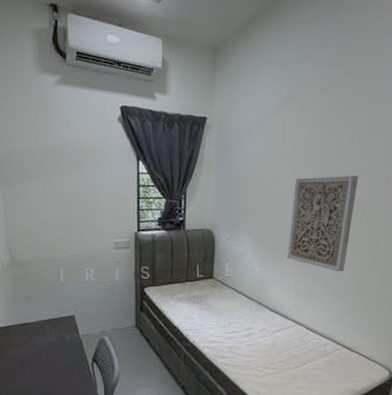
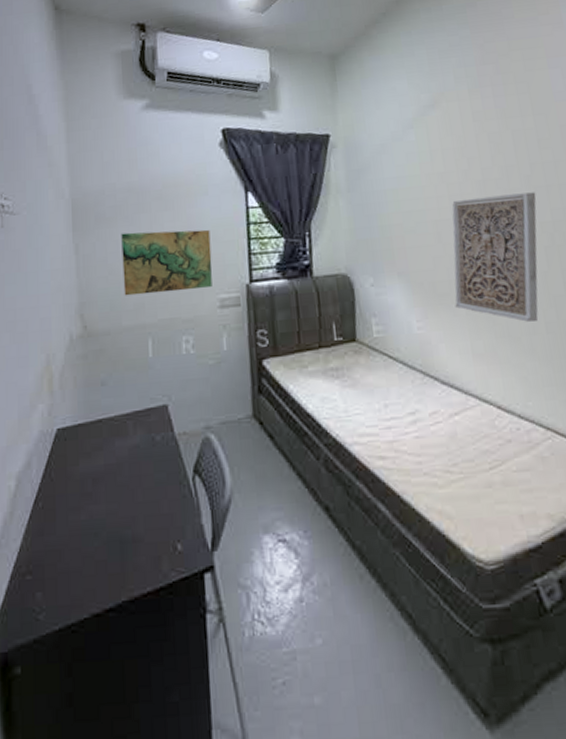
topographic map: none [39,187,110,236] -> present [121,229,213,296]

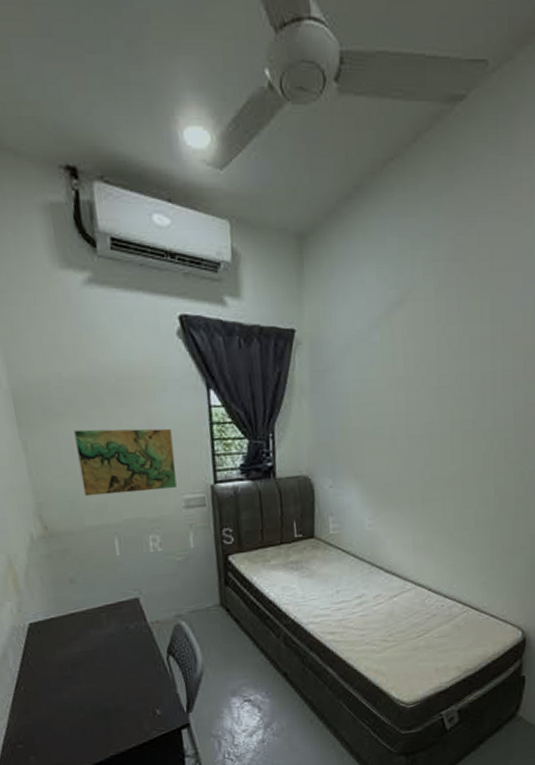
wall panel: present [452,192,539,322] -> none [402,400,483,519]

